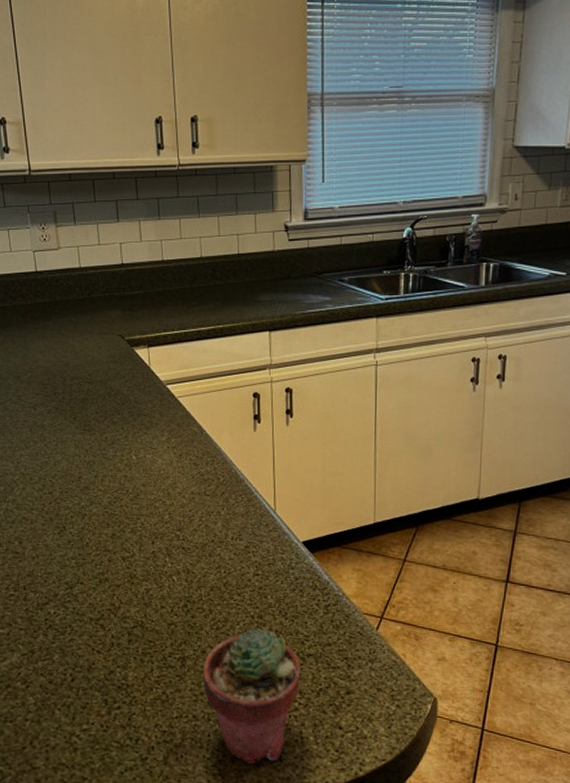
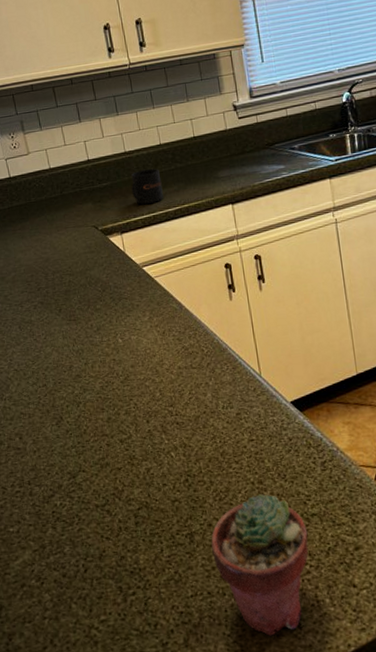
mug: none [165,282,198,319] -> present [131,168,163,204]

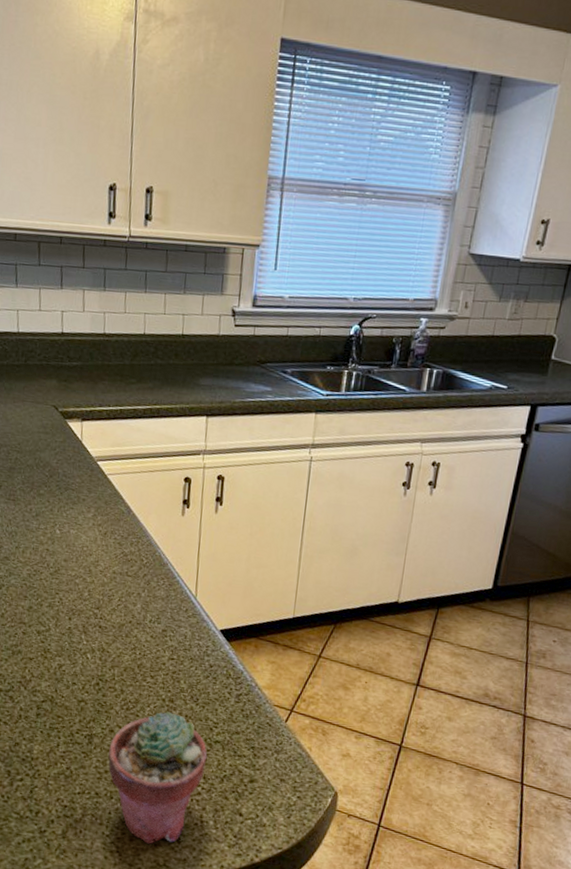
mug: present [131,168,163,204] -> none [102,357,137,396]

